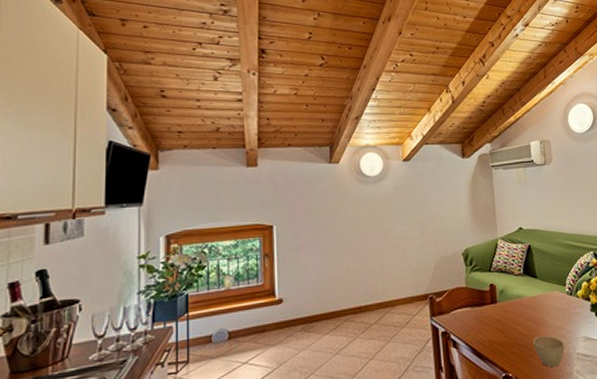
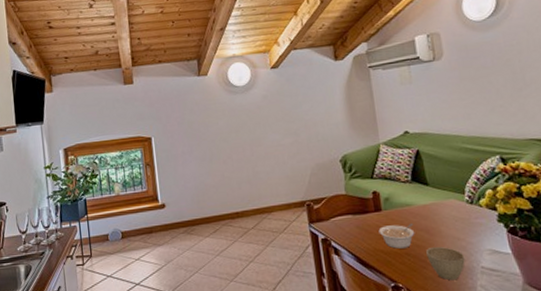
legume: none [493,313,525,339] -> present [378,222,415,249]

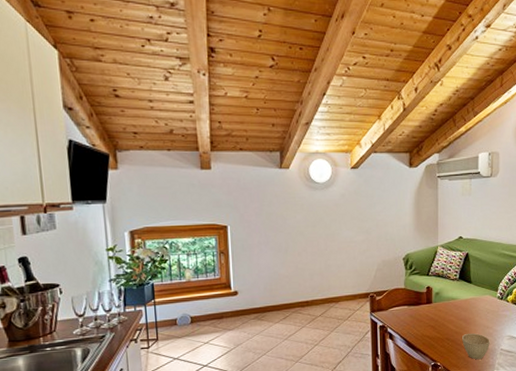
legume: present [378,222,415,249] -> none [427,313,456,335]

